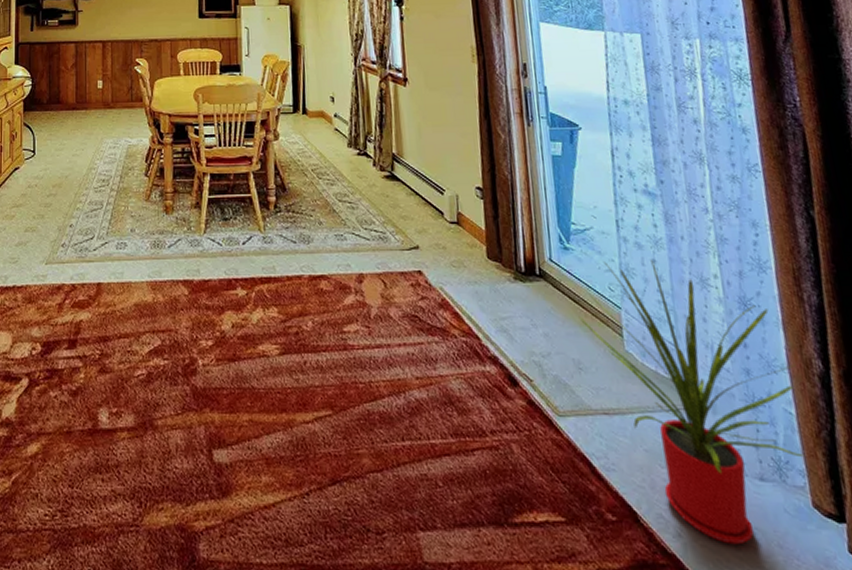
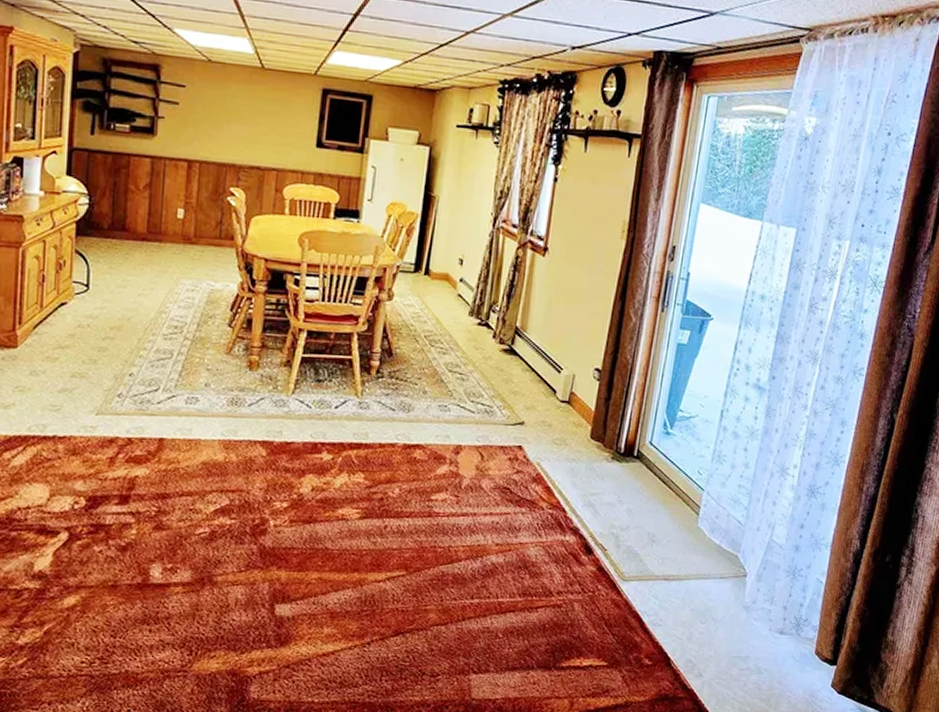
house plant: present [578,260,805,545] -> none [663,448,837,682]

